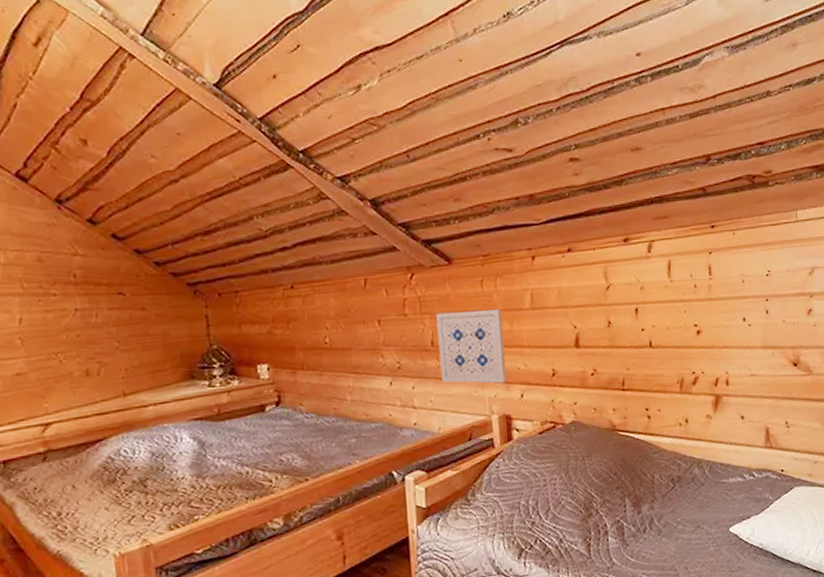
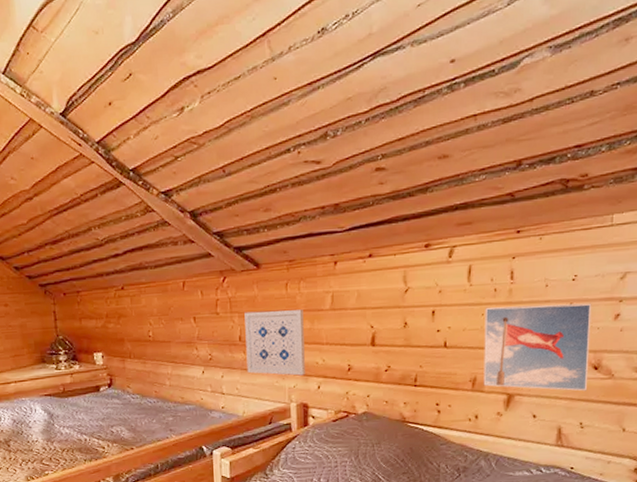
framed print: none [687,298,790,389] -> present [483,303,592,392]

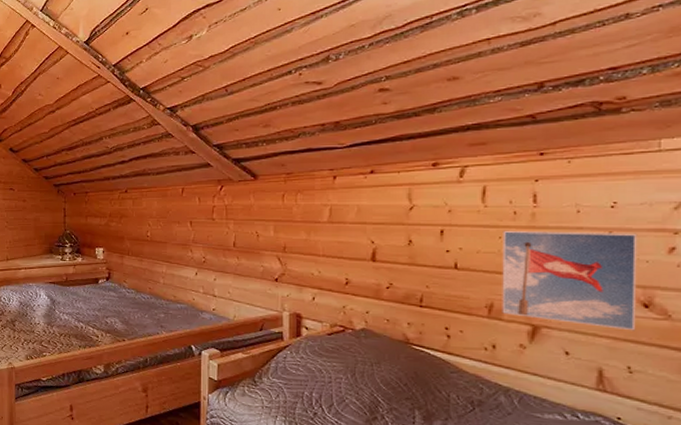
wall art: present [244,310,305,376] -> none [240,219,299,285]

